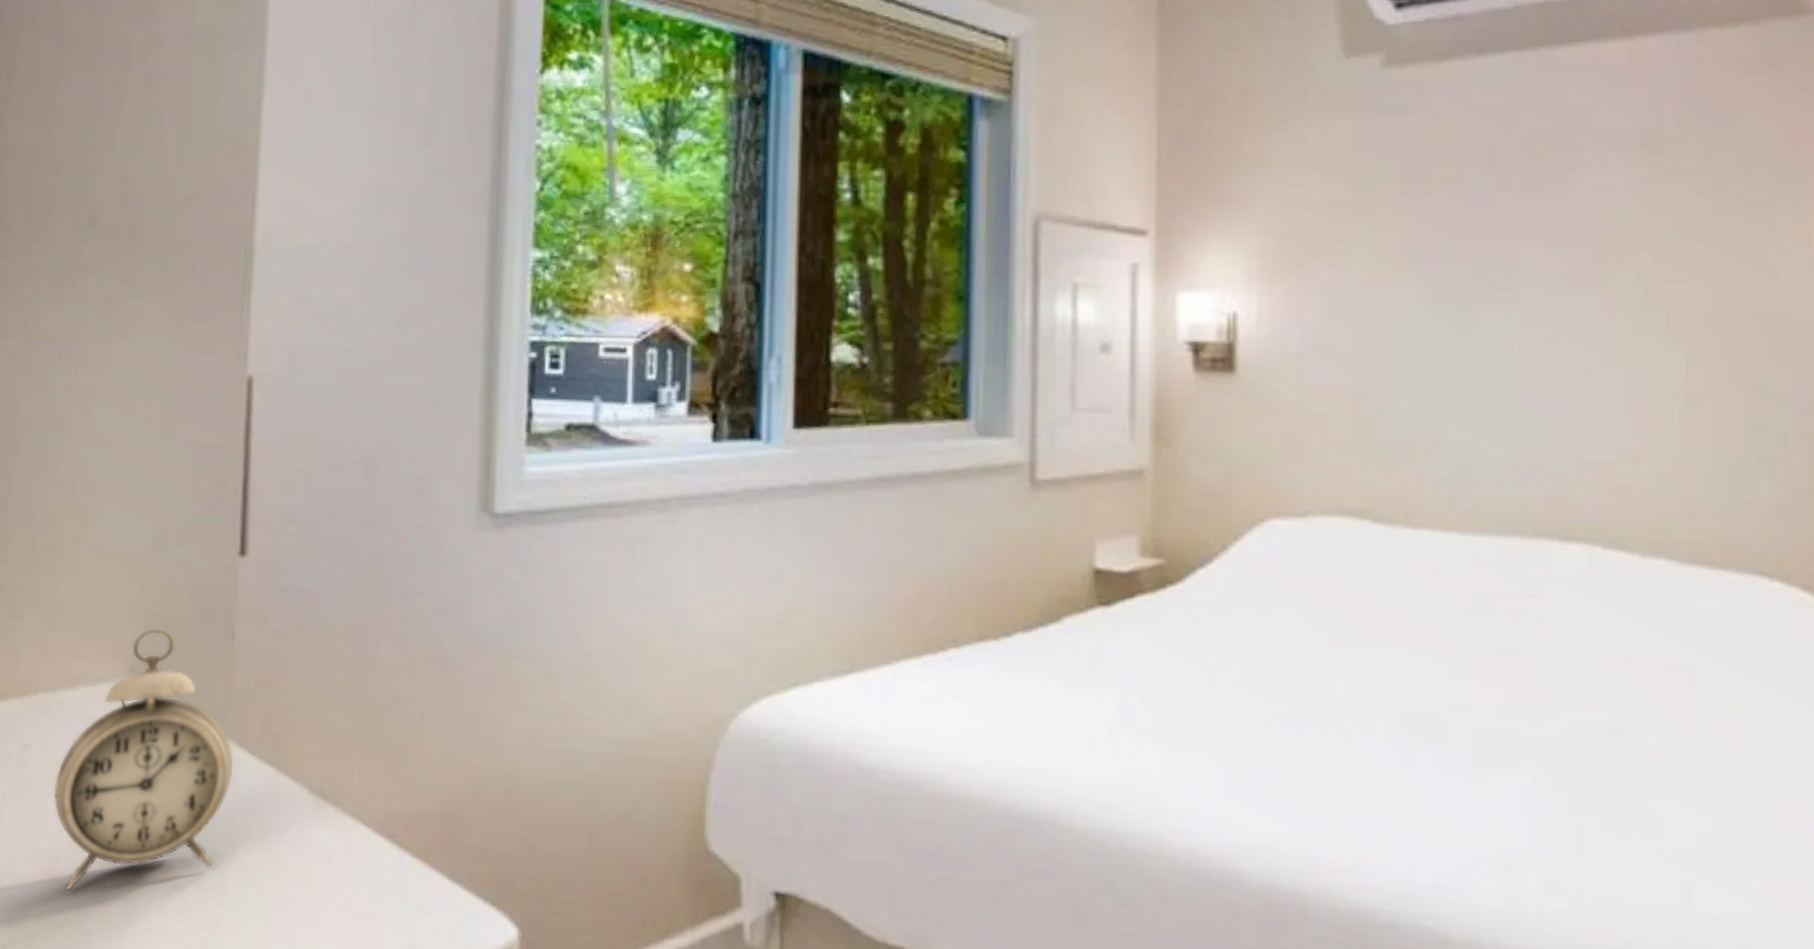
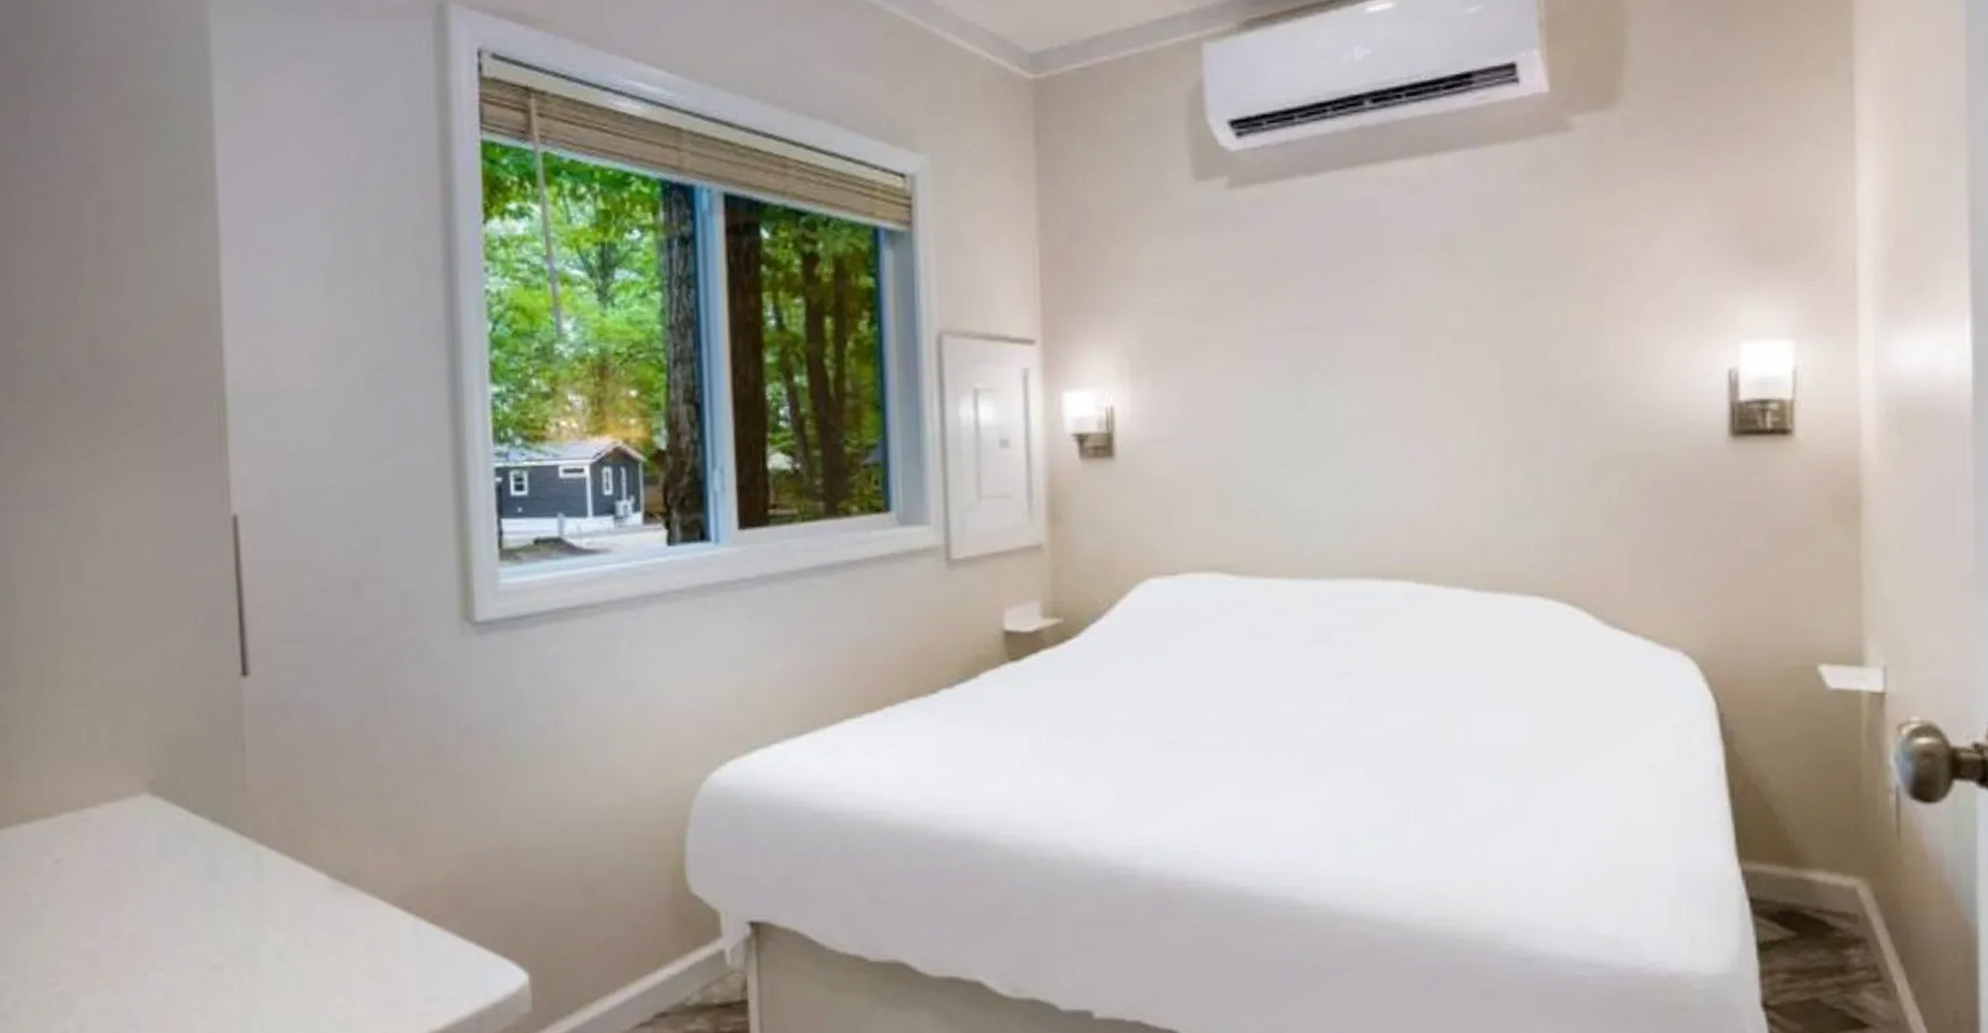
alarm clock: present [53,626,234,890] -> none [88,745,257,982]

